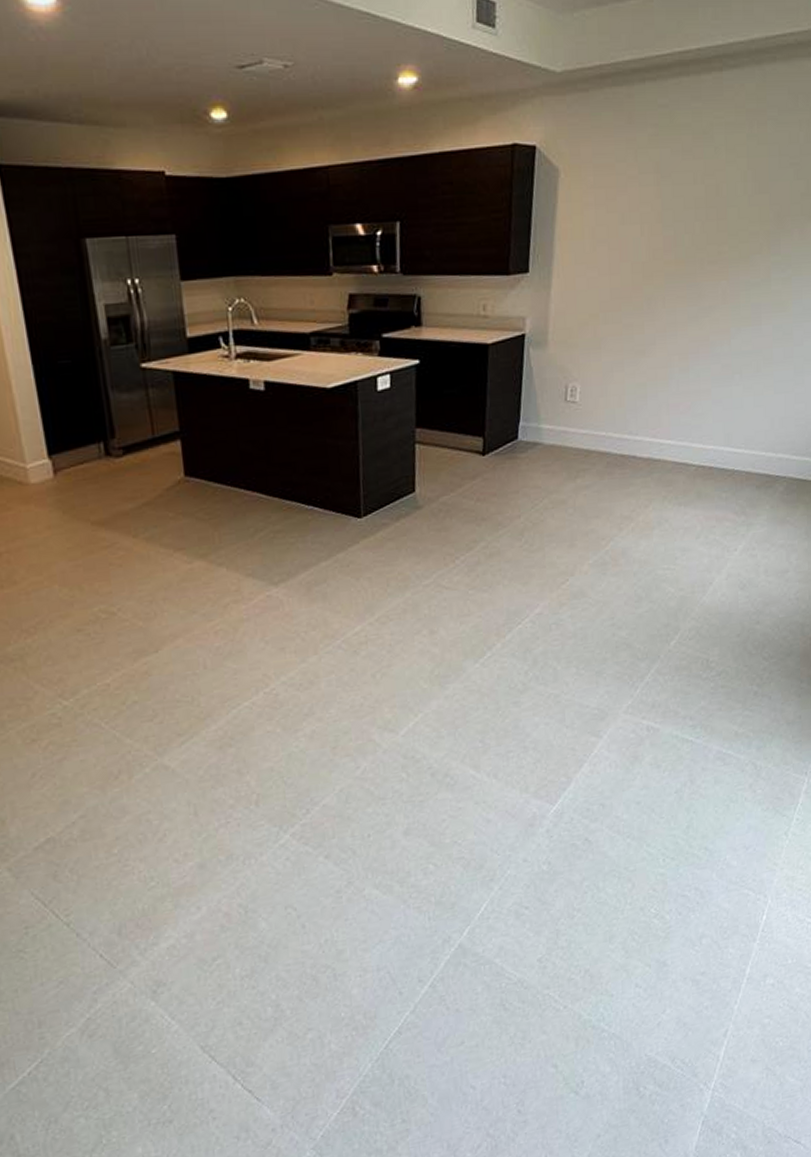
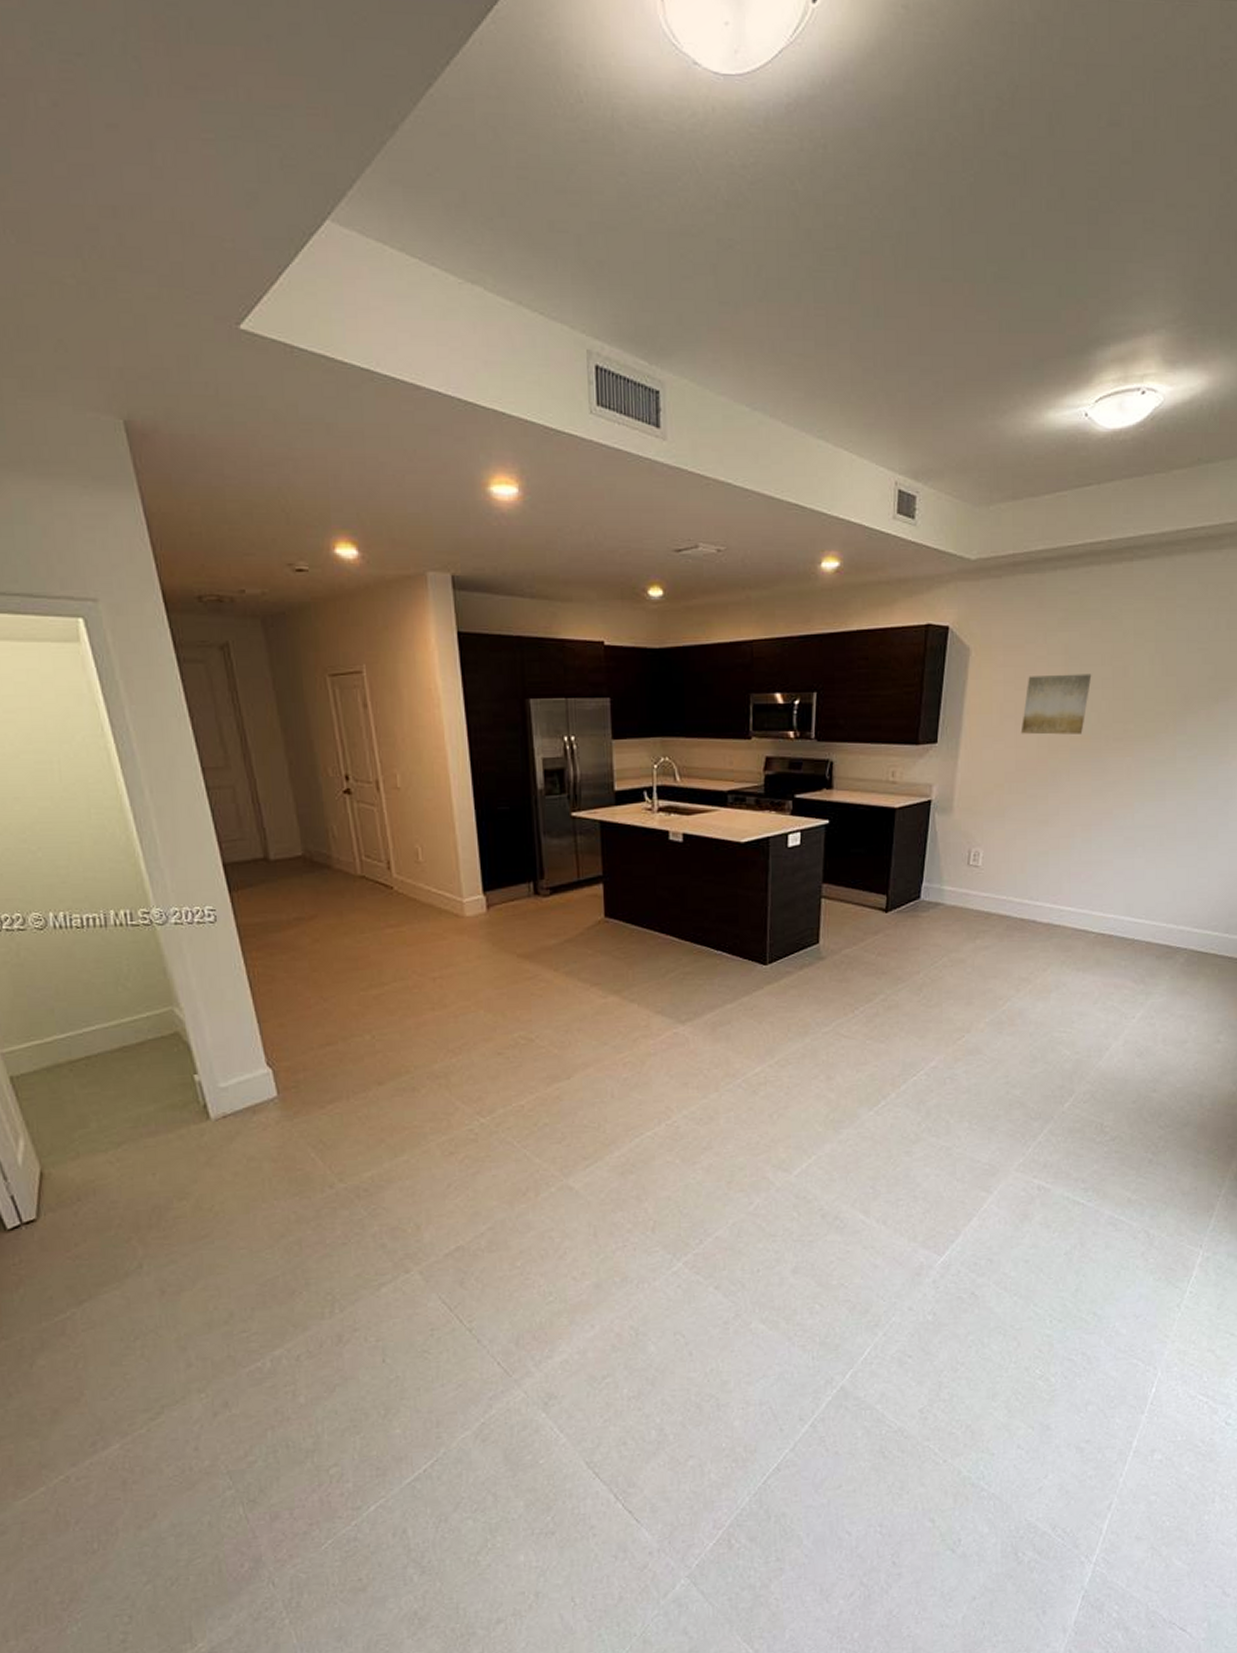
wall art: none [614,193,685,260] -> present [1020,674,1092,735]

